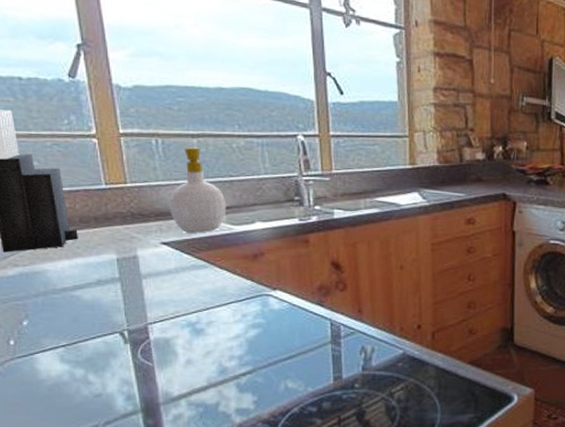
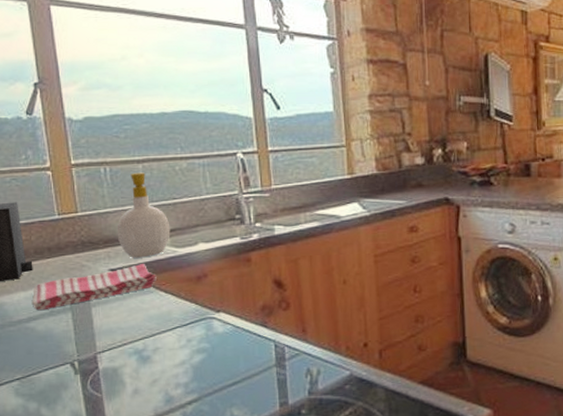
dish towel: none [78,239,211,280] -> present [32,264,157,311]

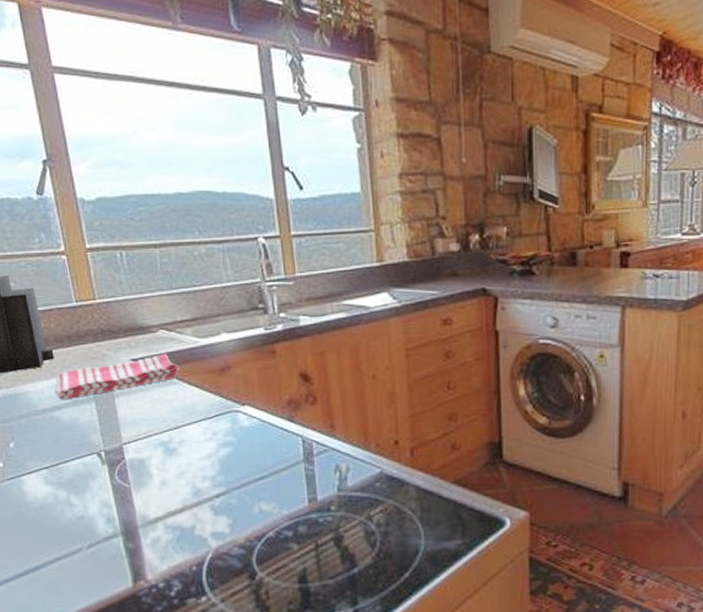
soap bottle: present [117,172,171,258] -> none [136,258,192,348]

